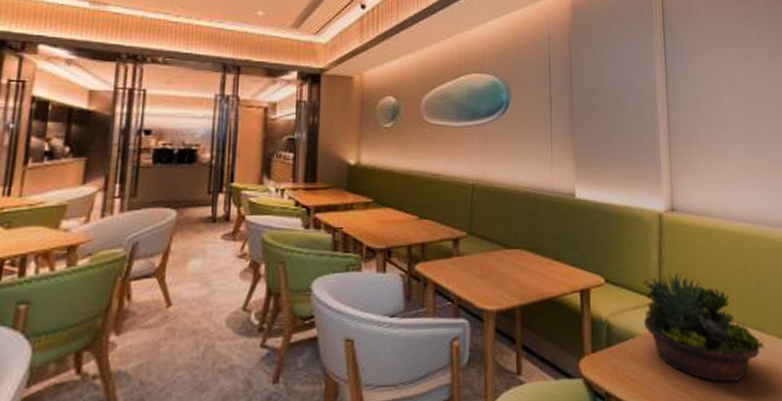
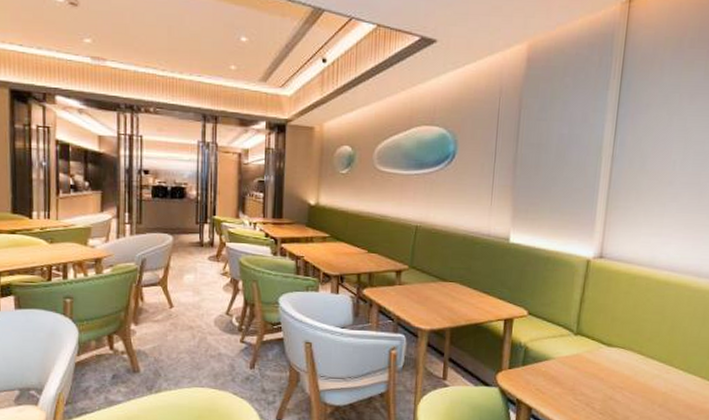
succulent planter: present [642,274,765,383] -> none [559,312,669,402]

